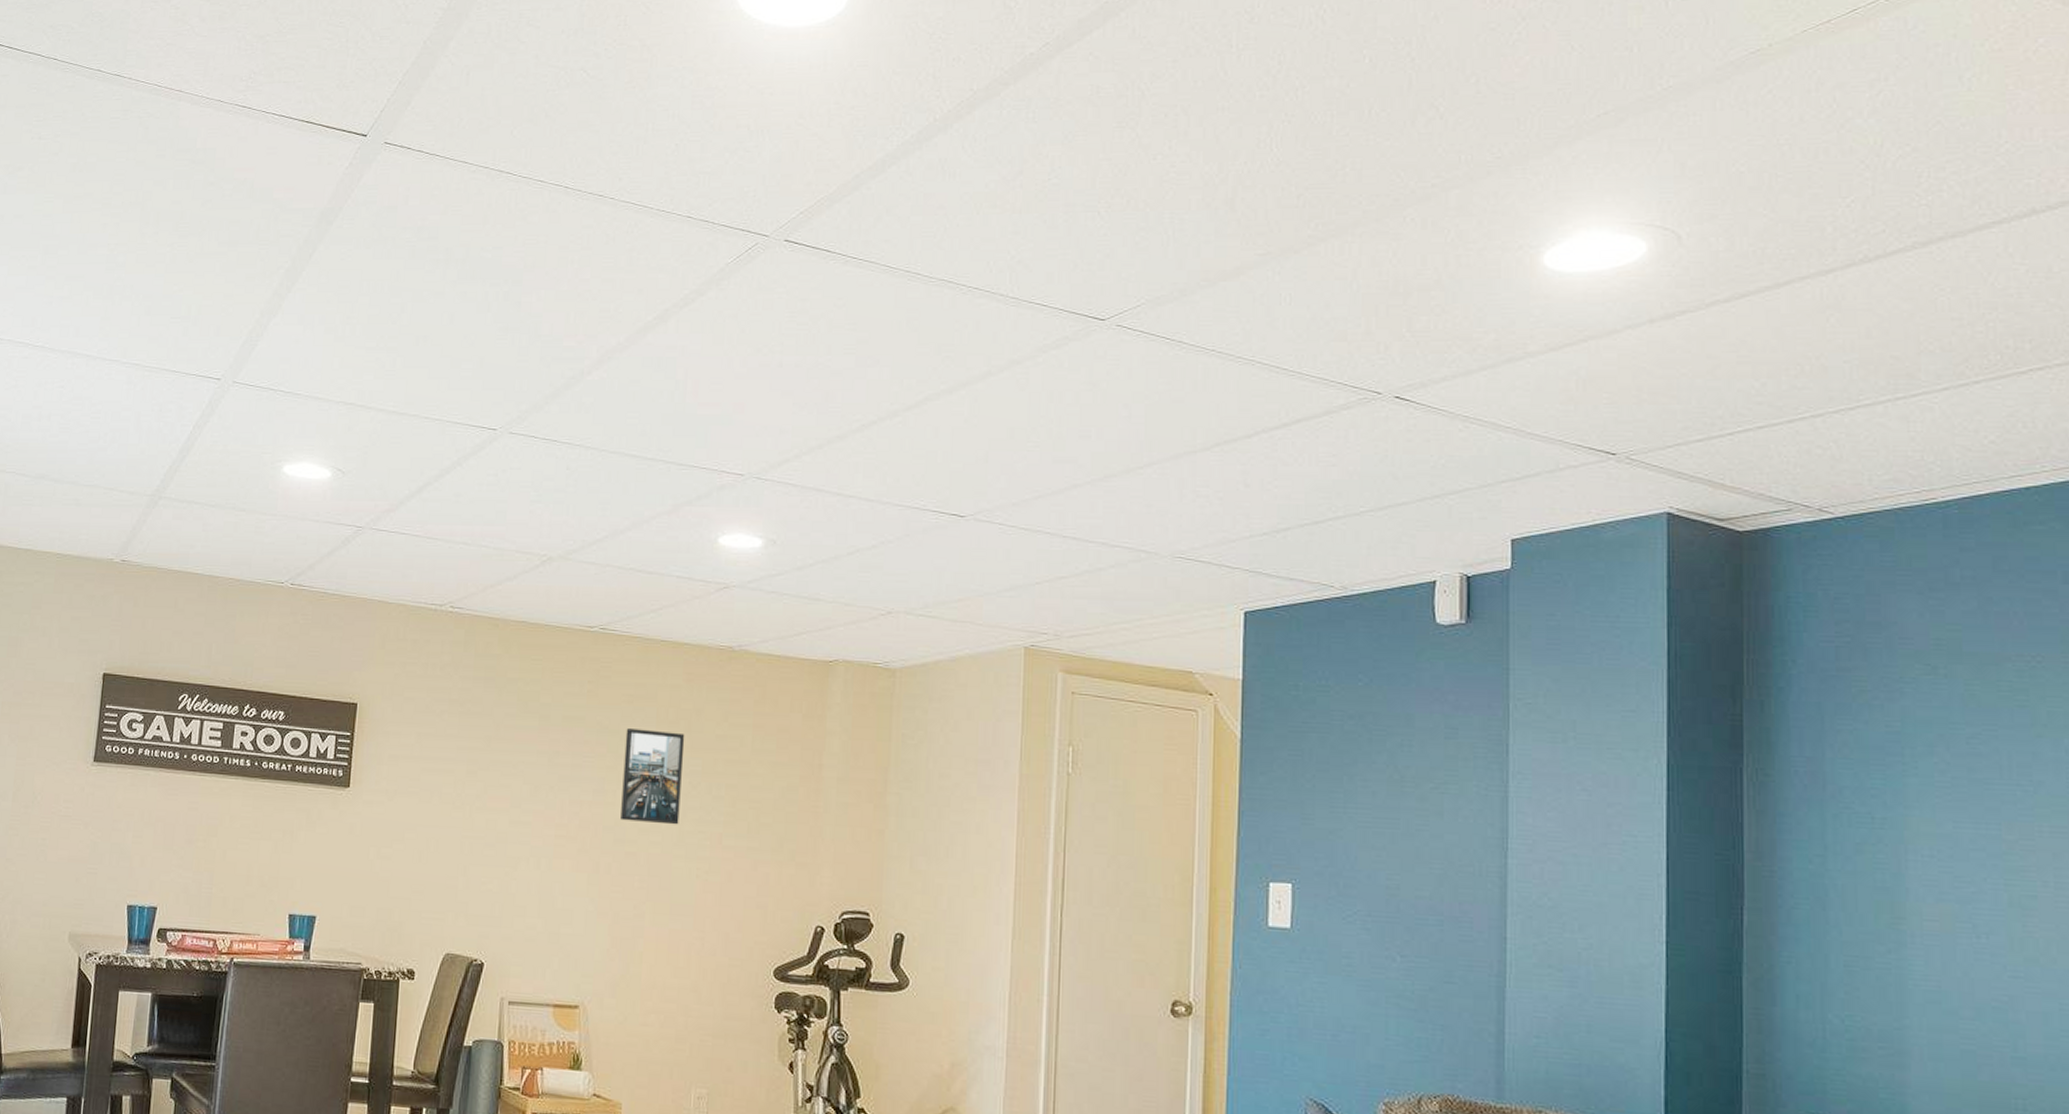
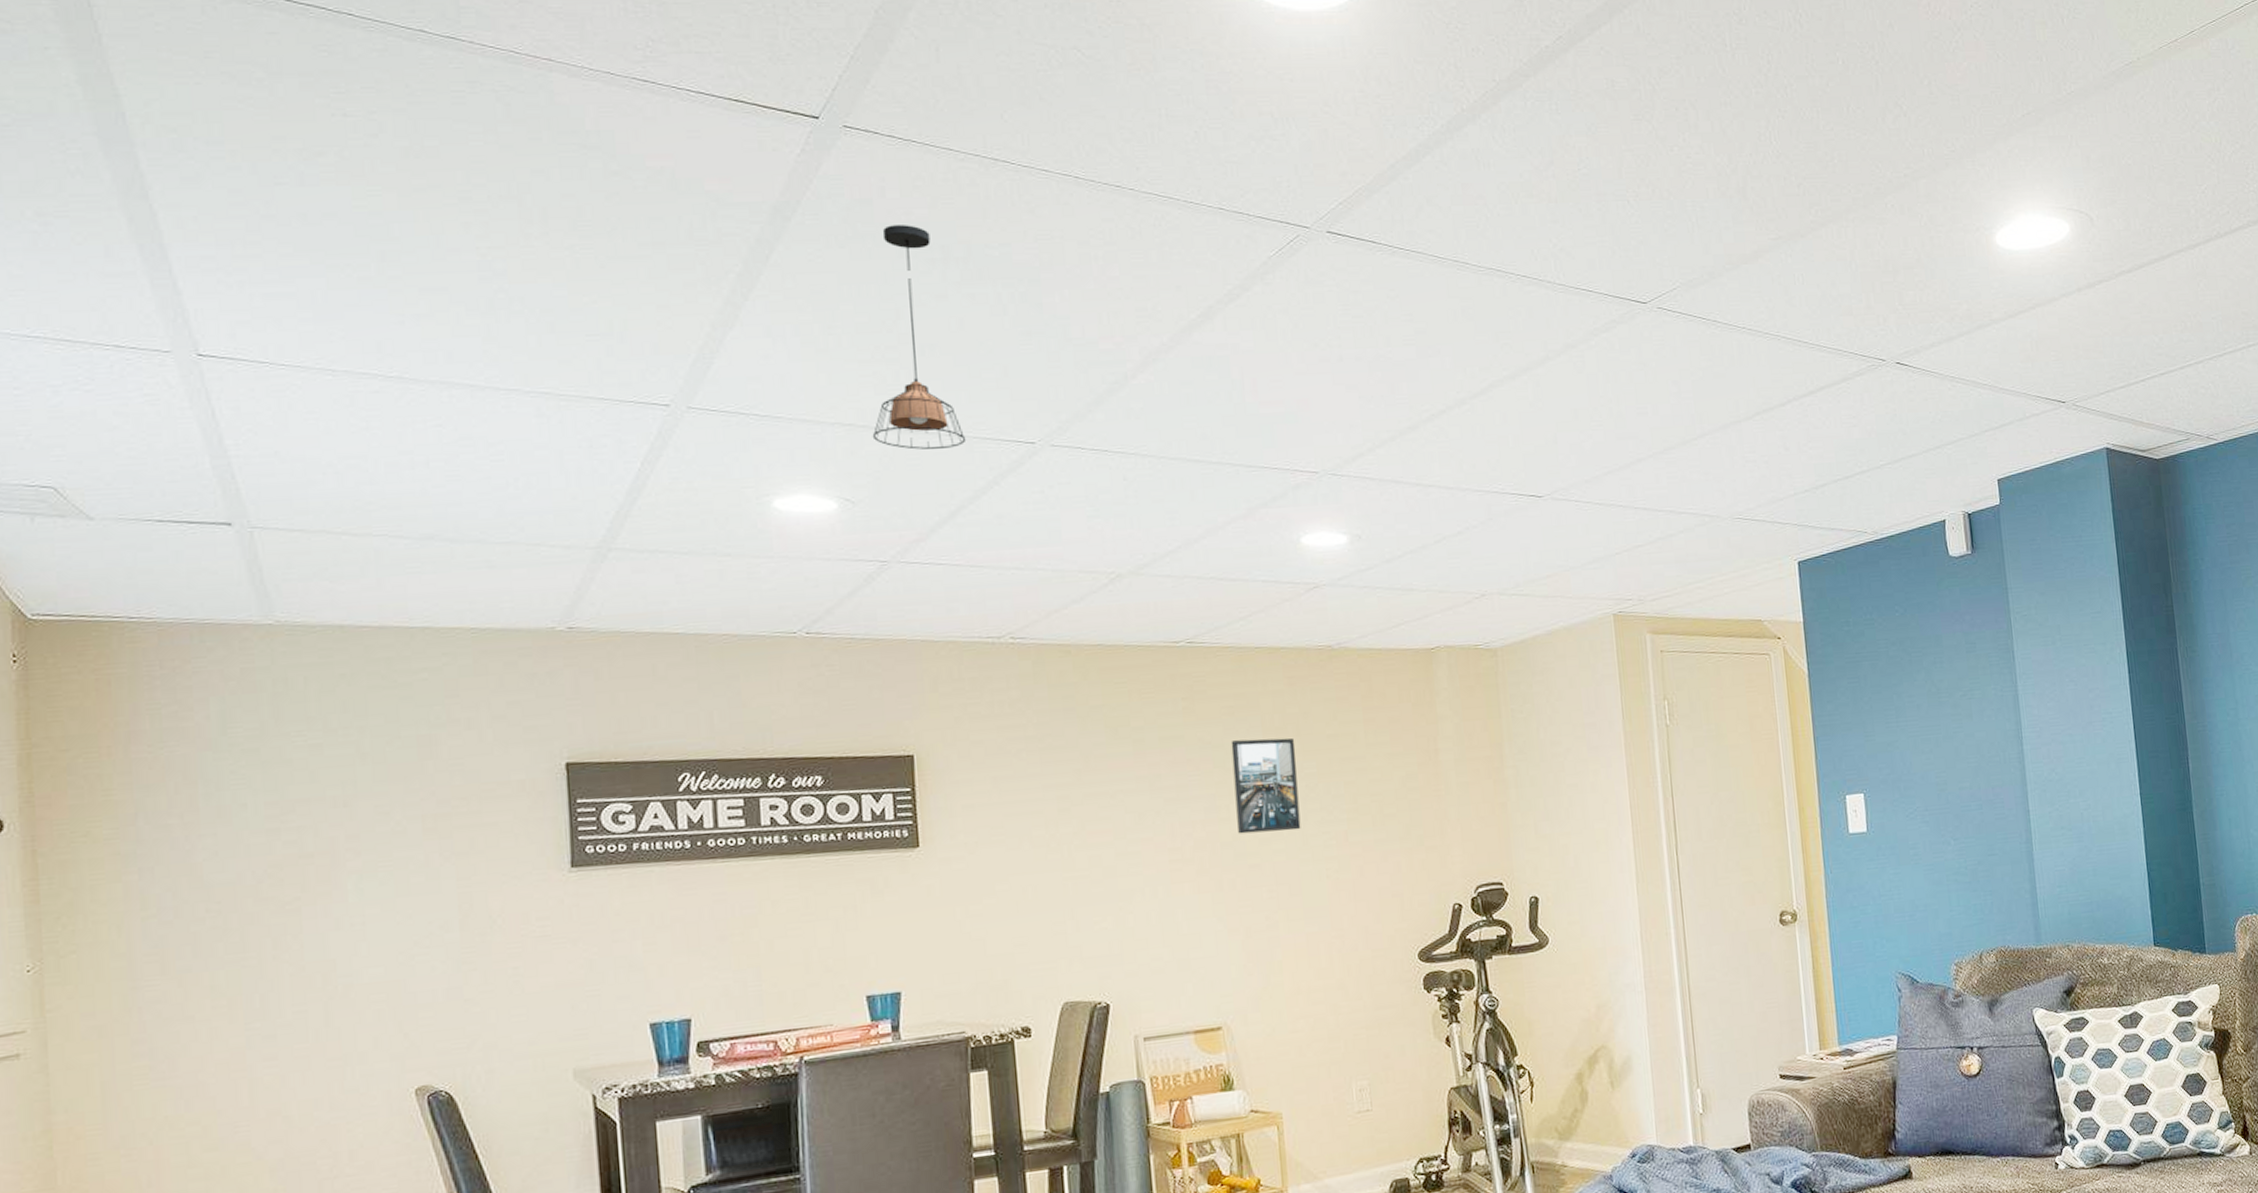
pendant light: none [367,229,441,429] -> present [872,225,967,450]

